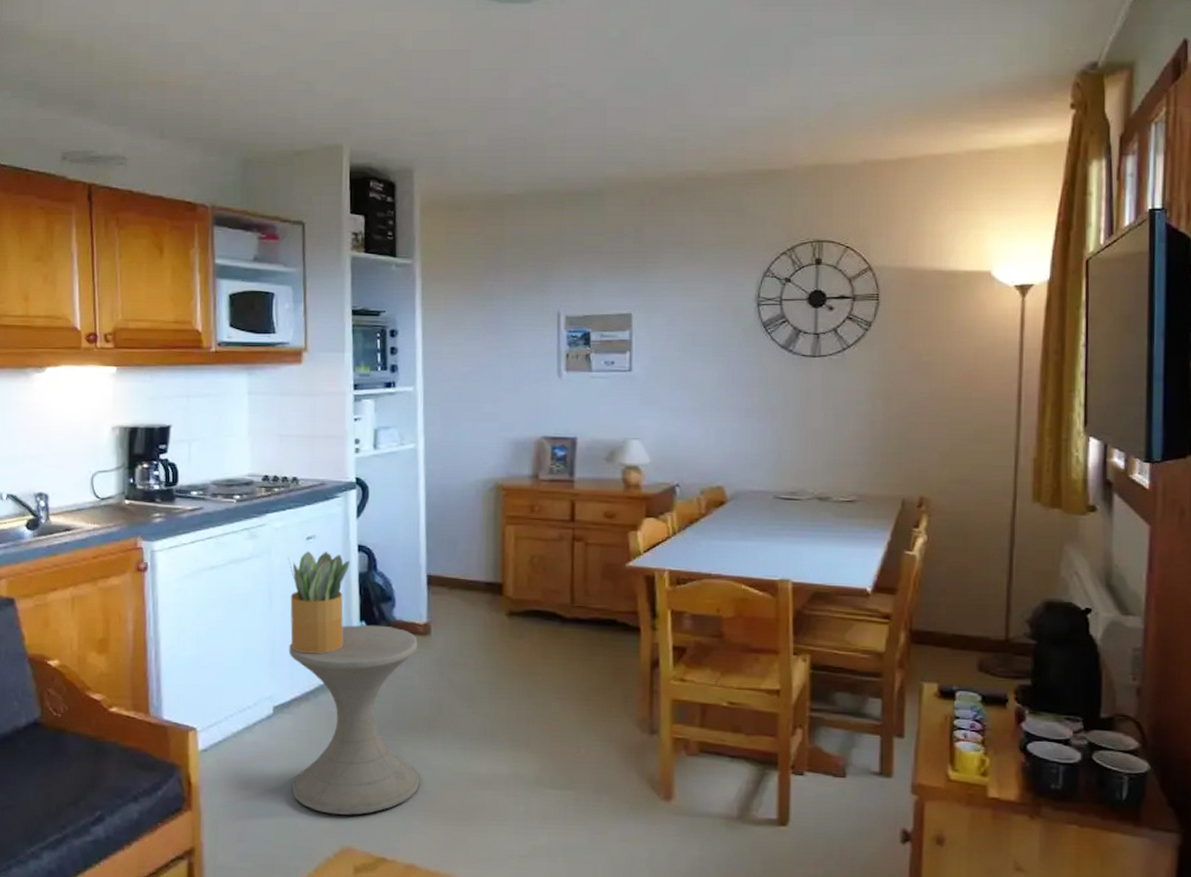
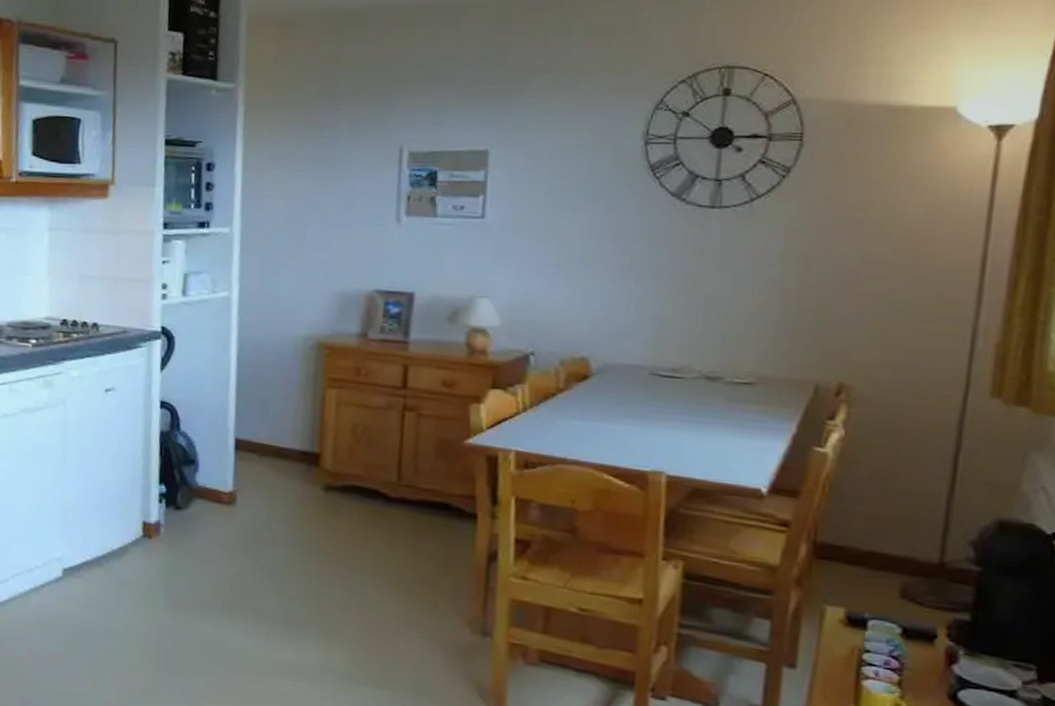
potted plant: present [288,551,350,654] -> none [83,404,151,517]
side table: present [289,624,420,815] -> none [78,487,221,693]

